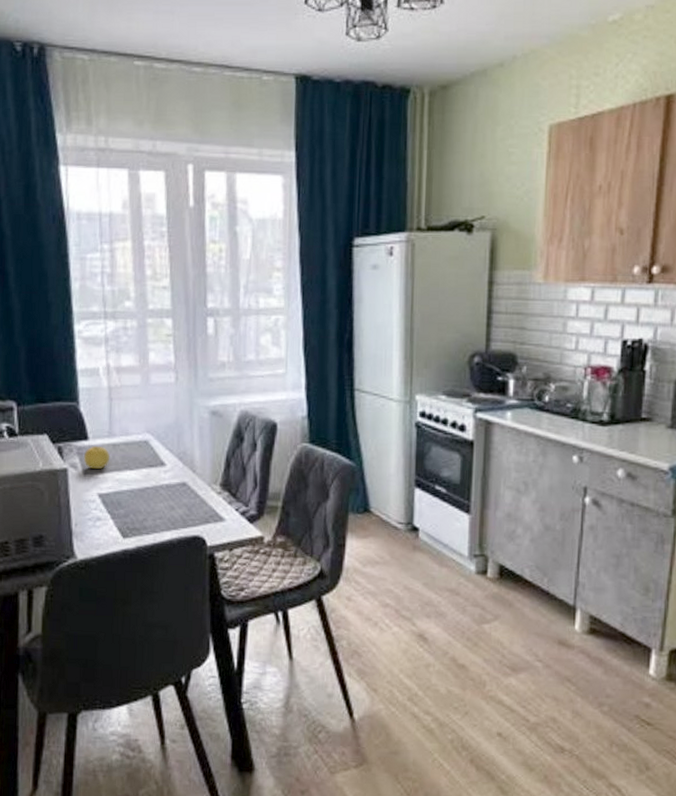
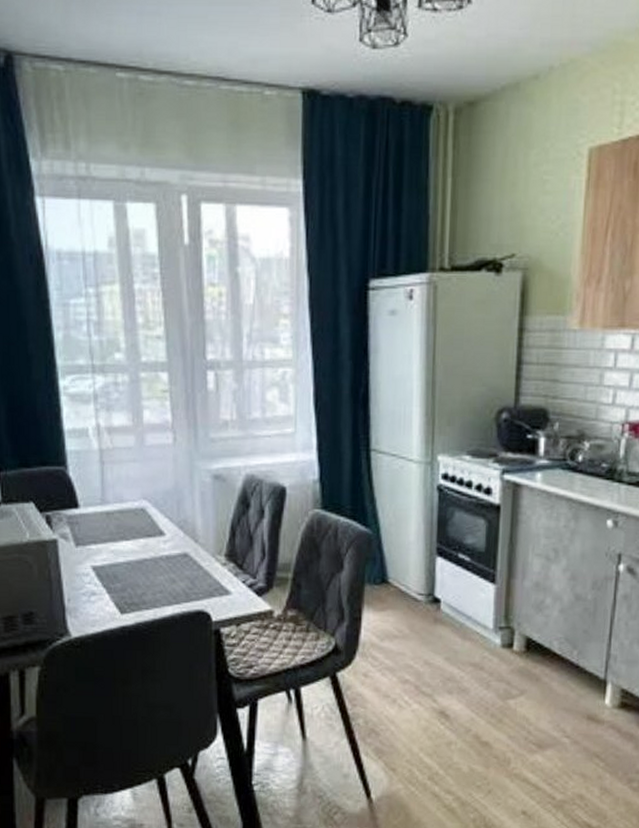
fruit: present [83,445,111,469] -> none [74,514,104,539]

